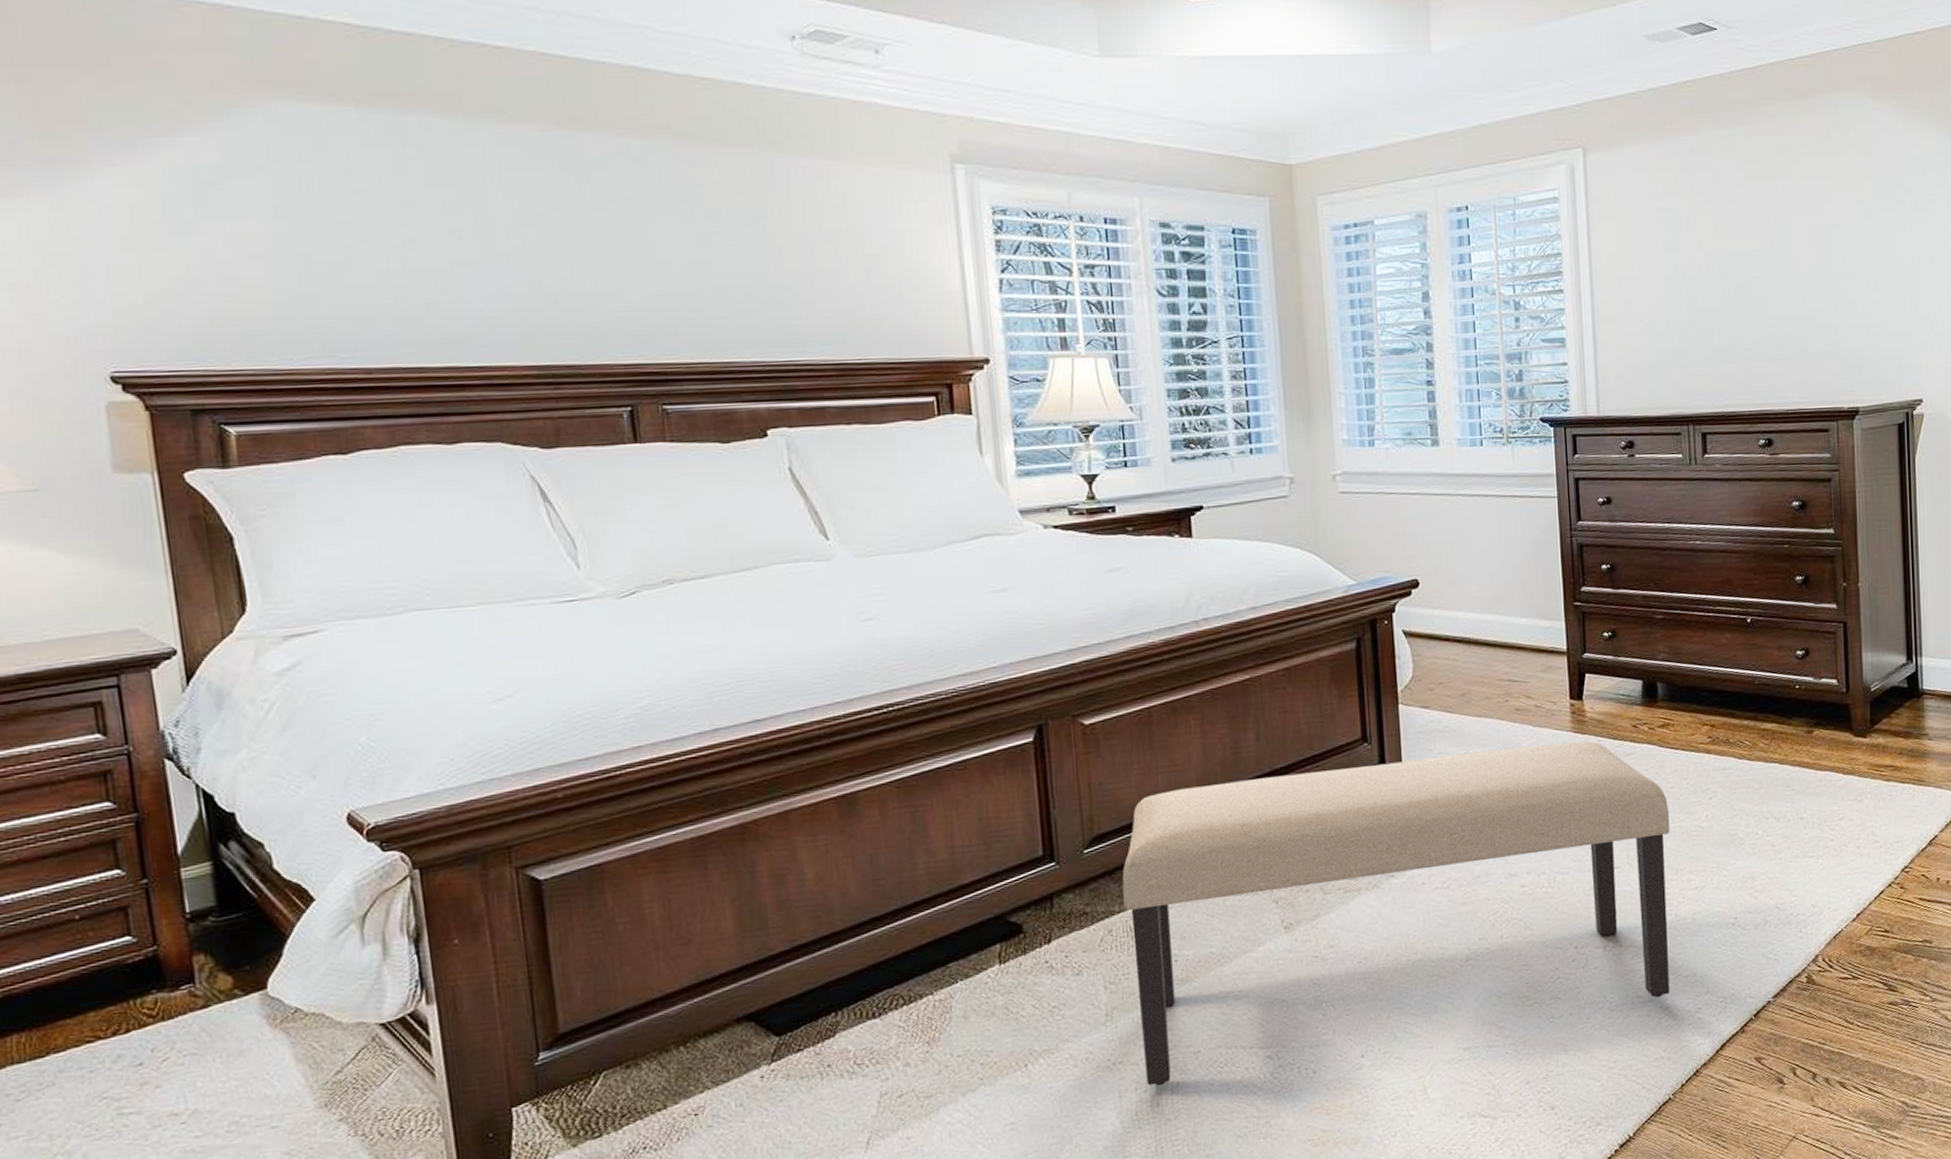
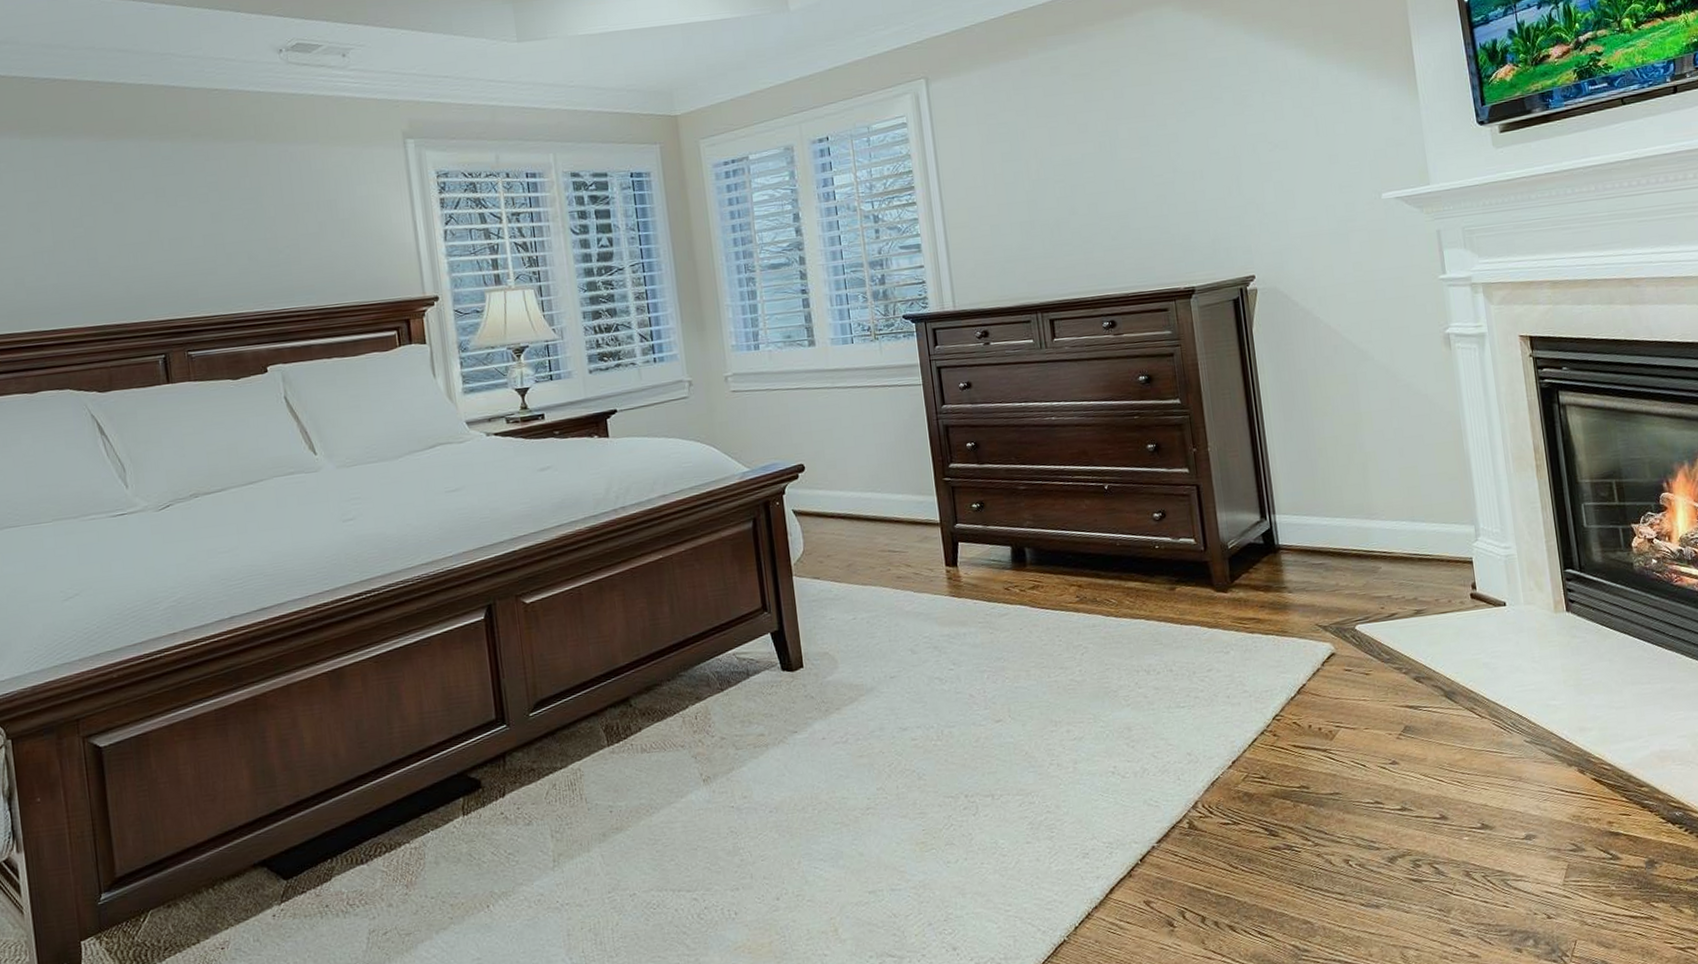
bench: present [1122,741,1670,1086] -> none [562,604,1057,926]

